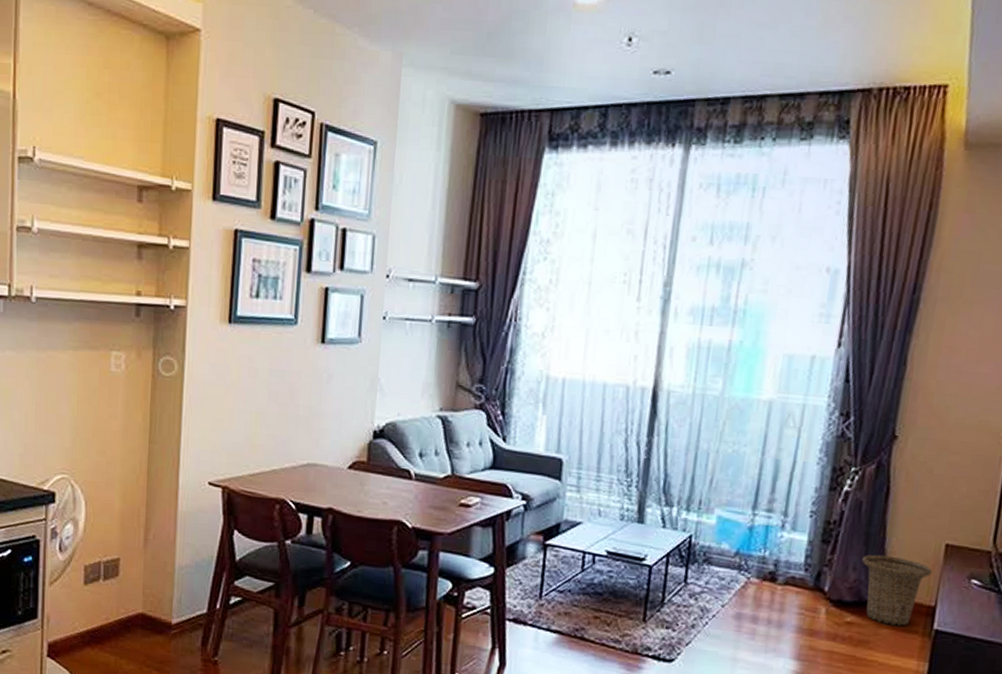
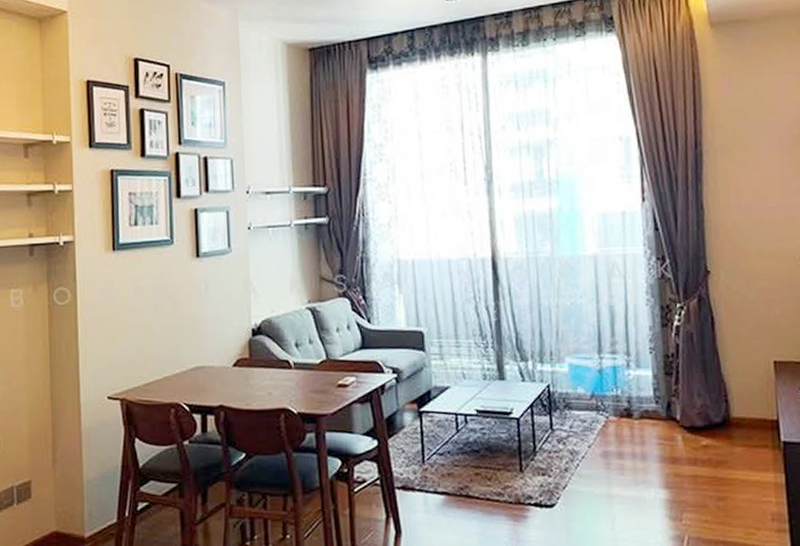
basket: present [862,554,932,626] -> none [704,378,767,443]

